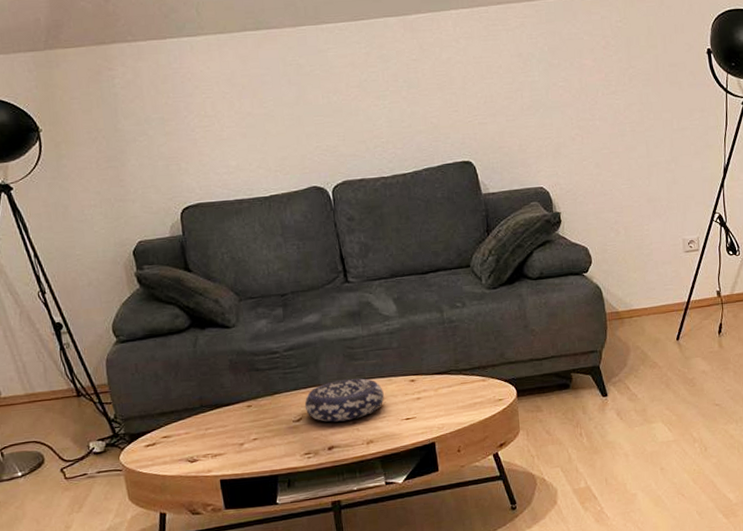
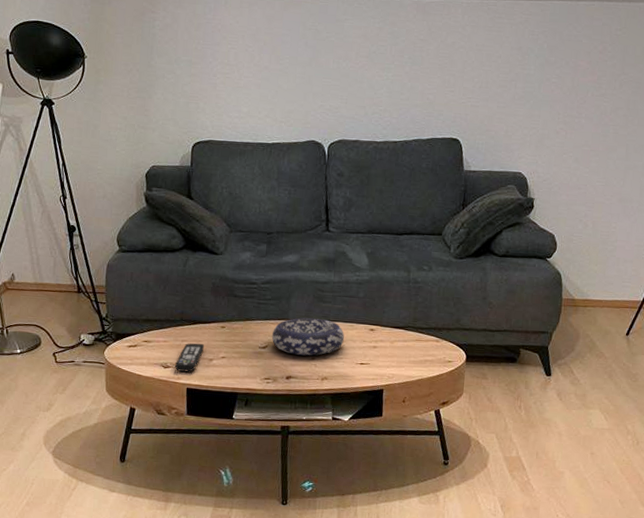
remote control: none [203,428,233,464] -> present [175,343,205,372]

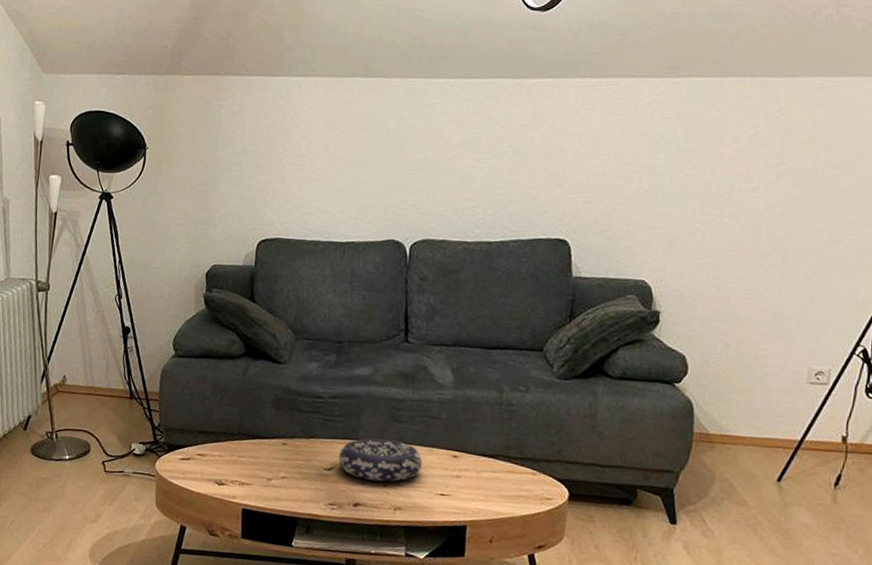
remote control: present [175,343,205,372] -> none [230,459,264,491]

